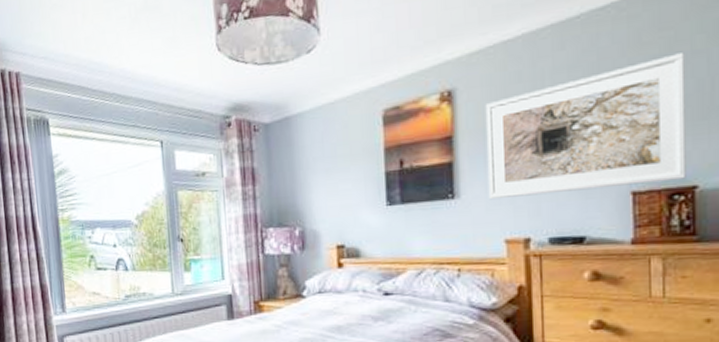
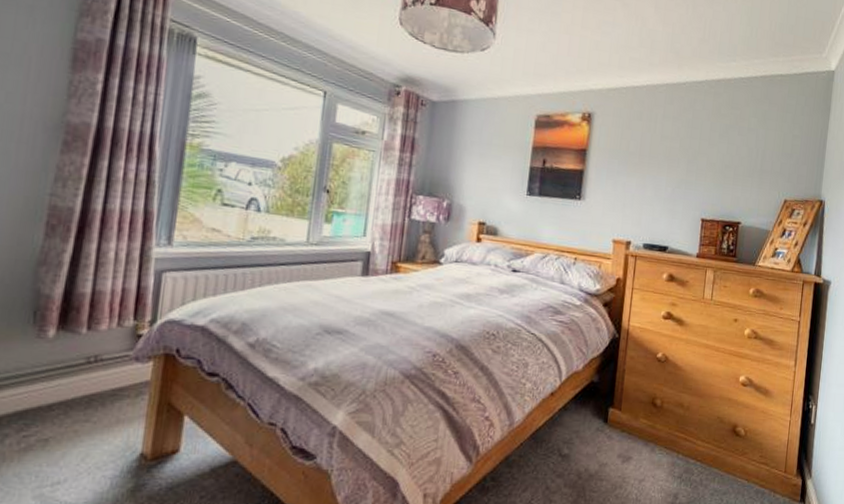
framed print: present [485,53,686,200] -> none [605,127,744,216]

